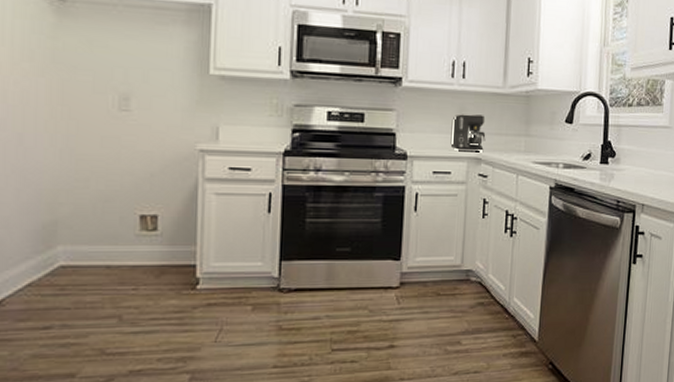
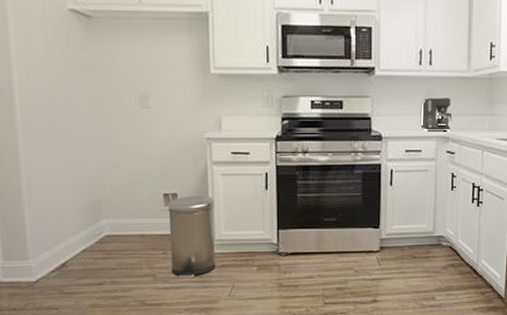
pedal bin: none [144,218,204,320] -> present [168,195,216,278]

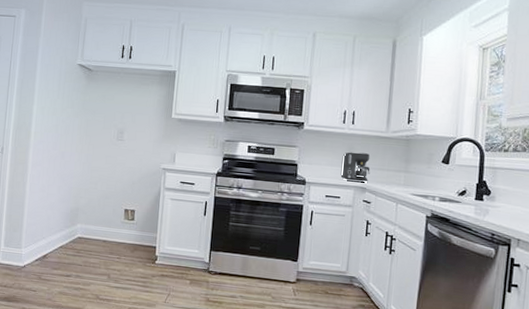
pedal bin: present [168,195,216,278] -> none [123,213,162,282]

